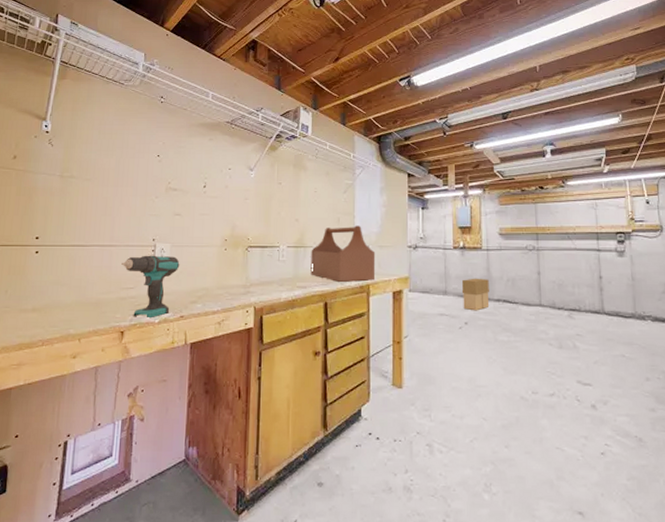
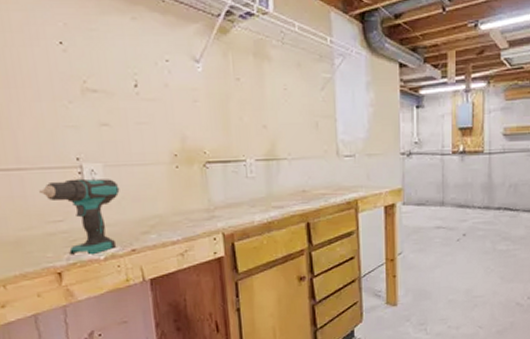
tool box: present [310,225,376,283] -> none [285,130,364,200]
cardboard boxes: present [461,278,490,311] -> none [460,185,490,222]

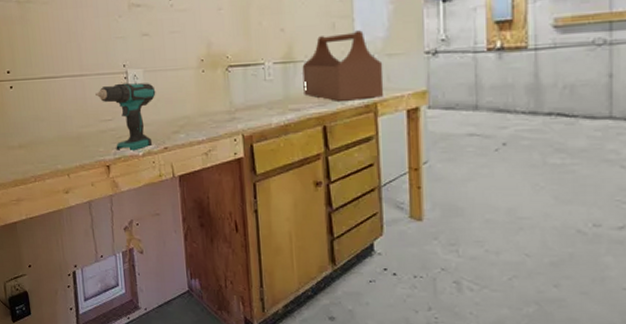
tool box: none [285,130,364,200] -> present [302,30,384,103]

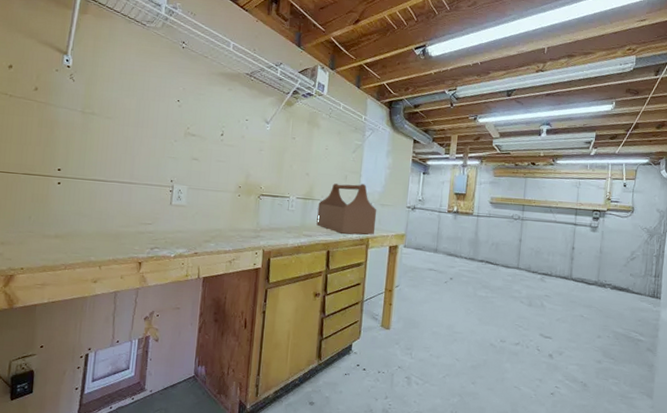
power drill: present [95,83,156,151] -> none [140,194,196,253]

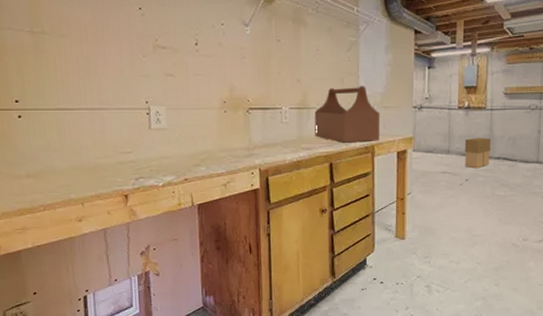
cardboard boxes: none [450,239,476,269] -> present [464,137,491,169]

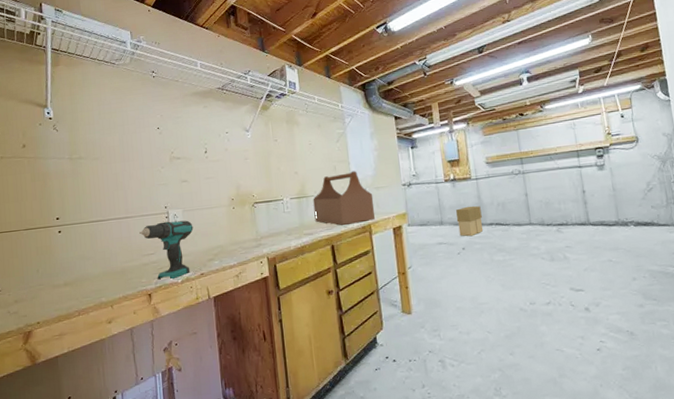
power drill: none [115,118,178,182] -> present [139,220,194,280]

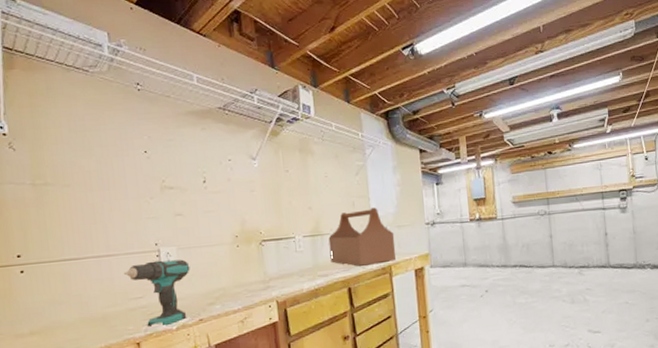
cardboard boxes: present [456,205,484,237] -> none [480,247,507,279]

